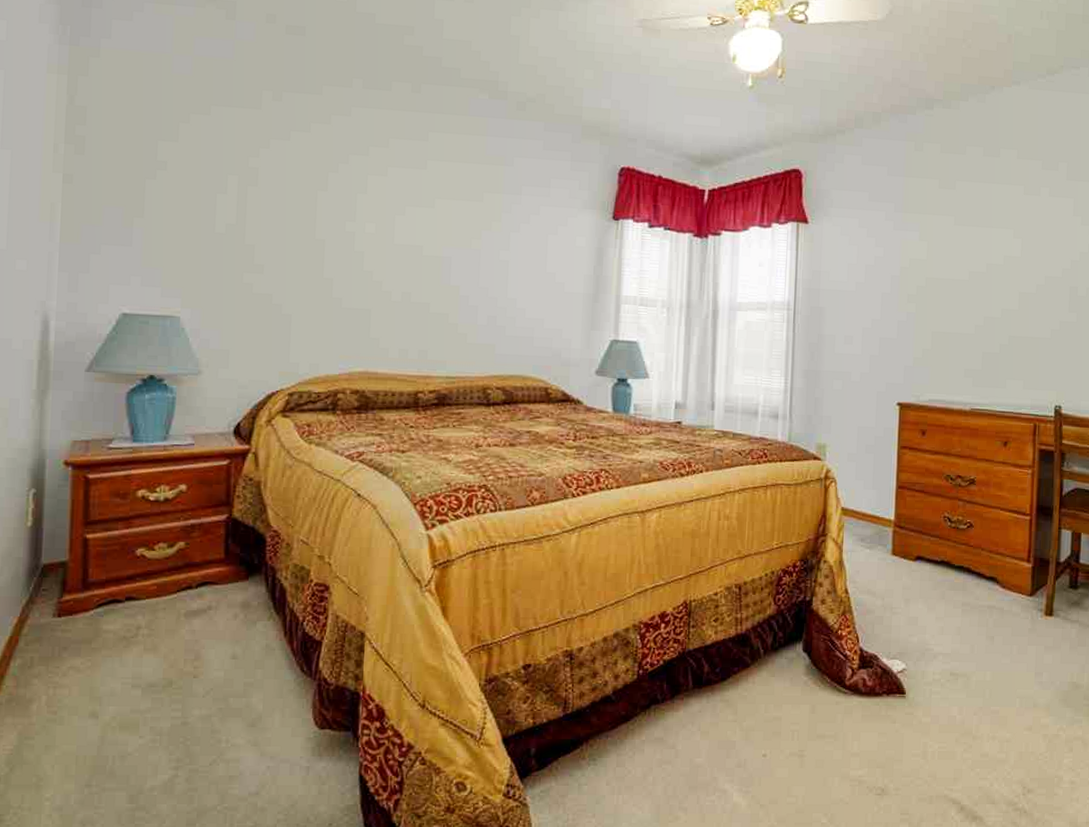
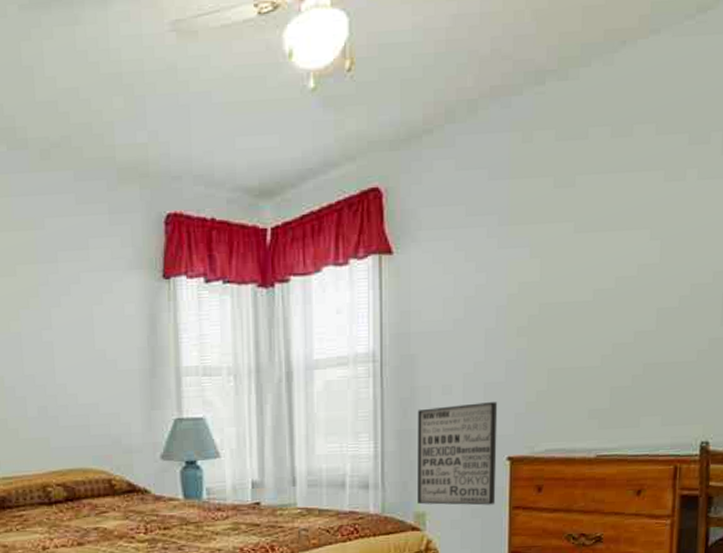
wall art: none [820,354,891,443] -> present [418,402,498,506]

